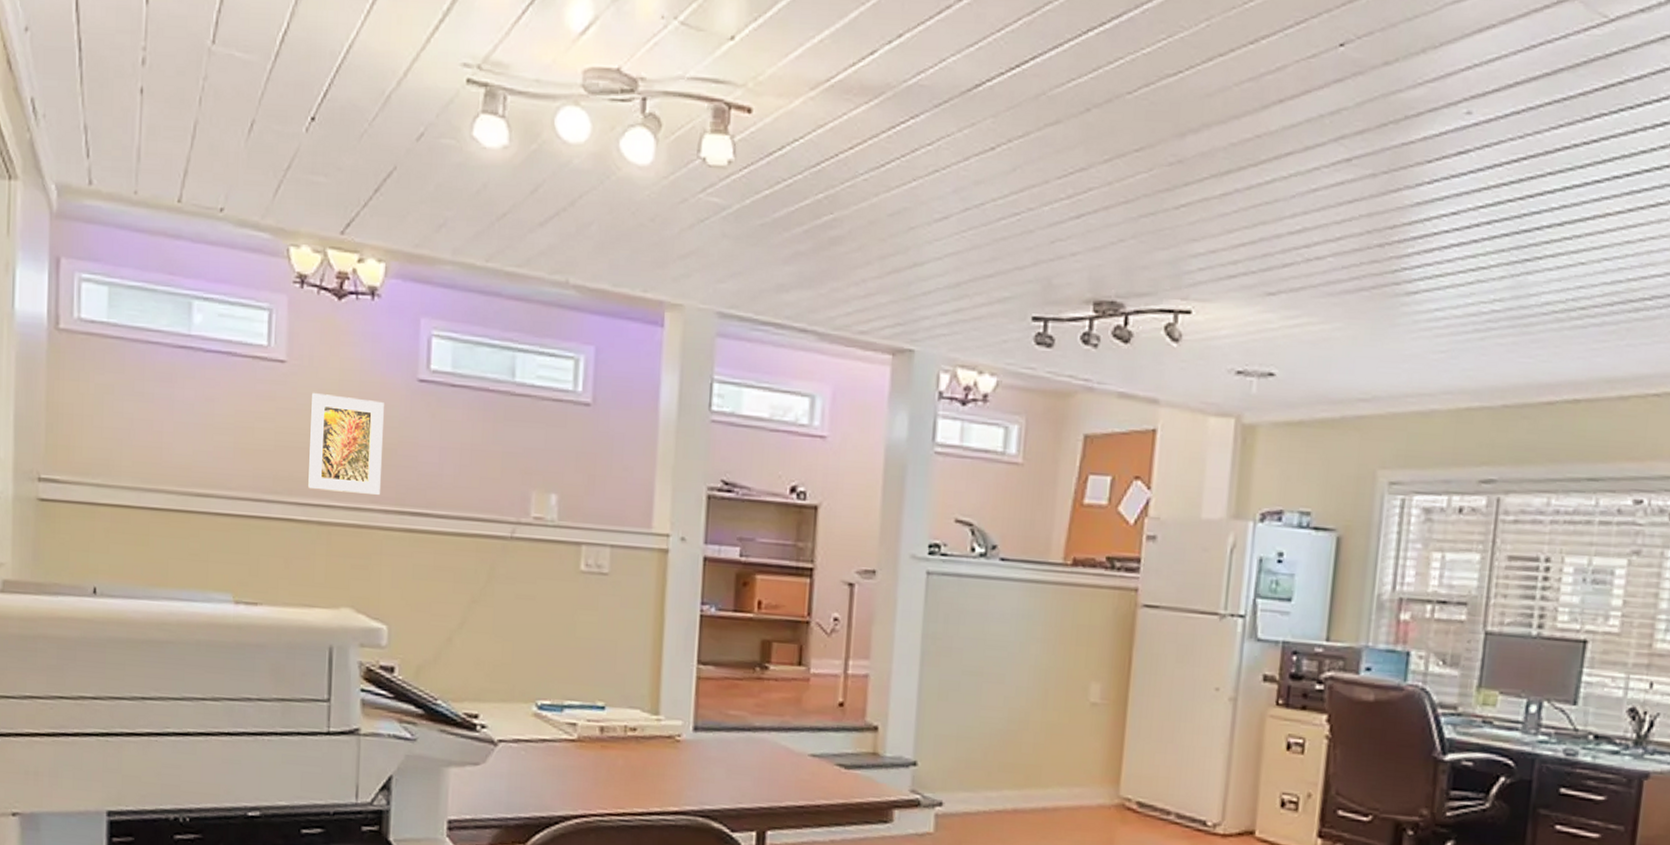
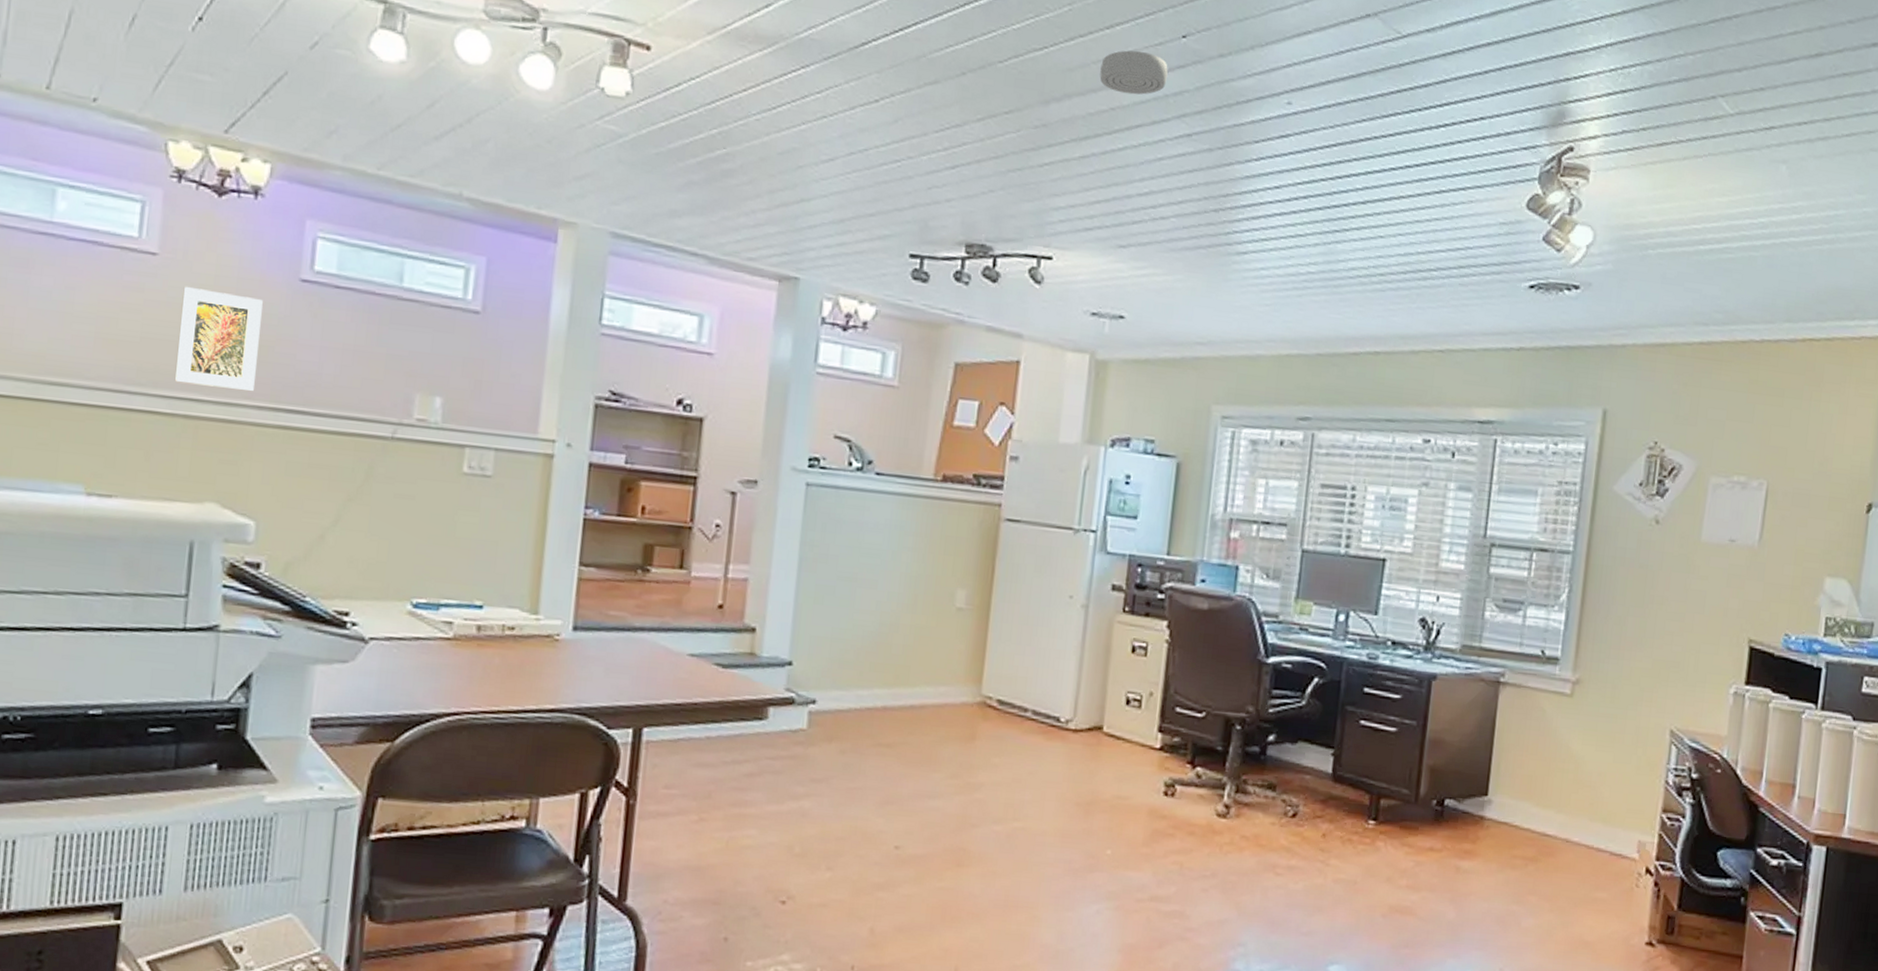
smoke detector: none [1243,67,1323,118] -> present [1099,50,1168,95]

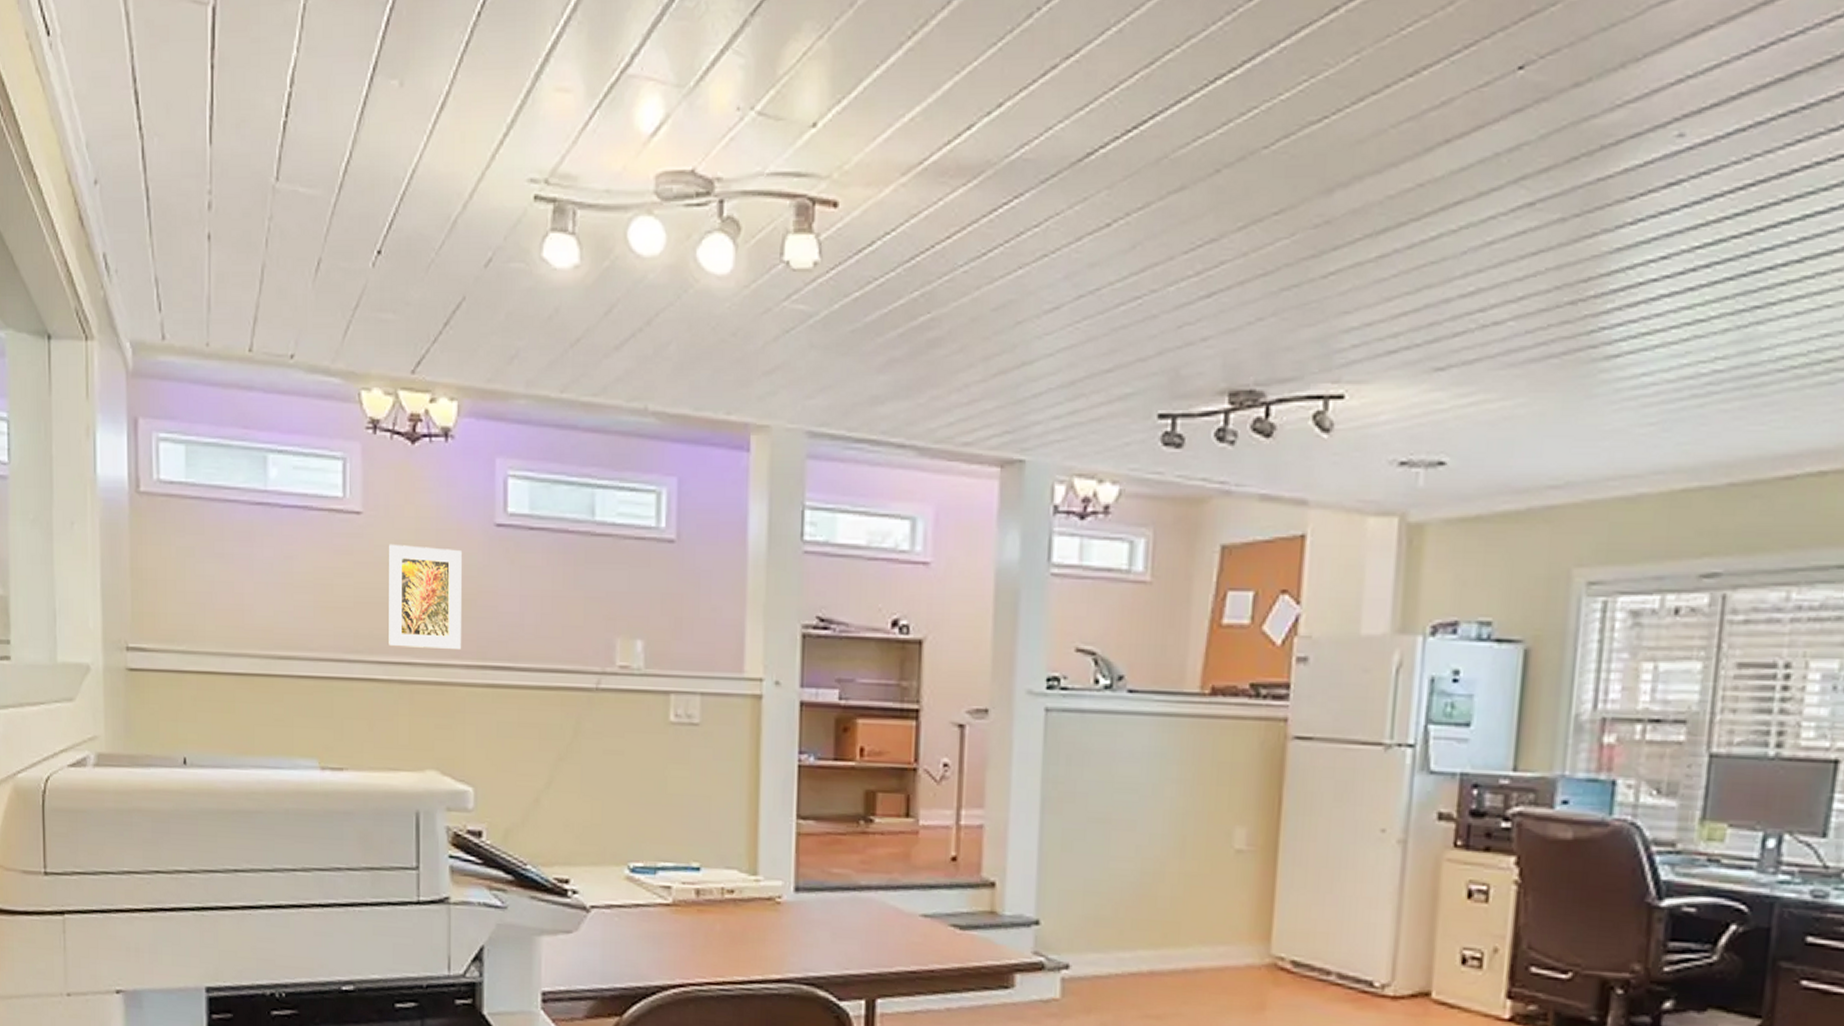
smoke detector: present [1099,50,1168,95] -> none [1401,99,1499,162]

